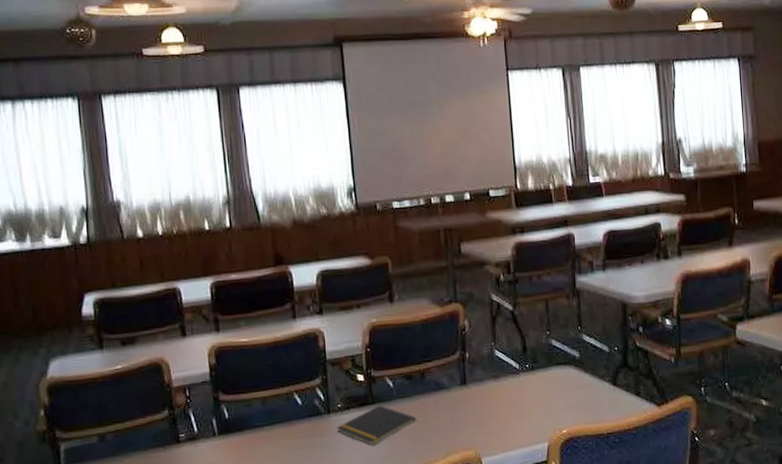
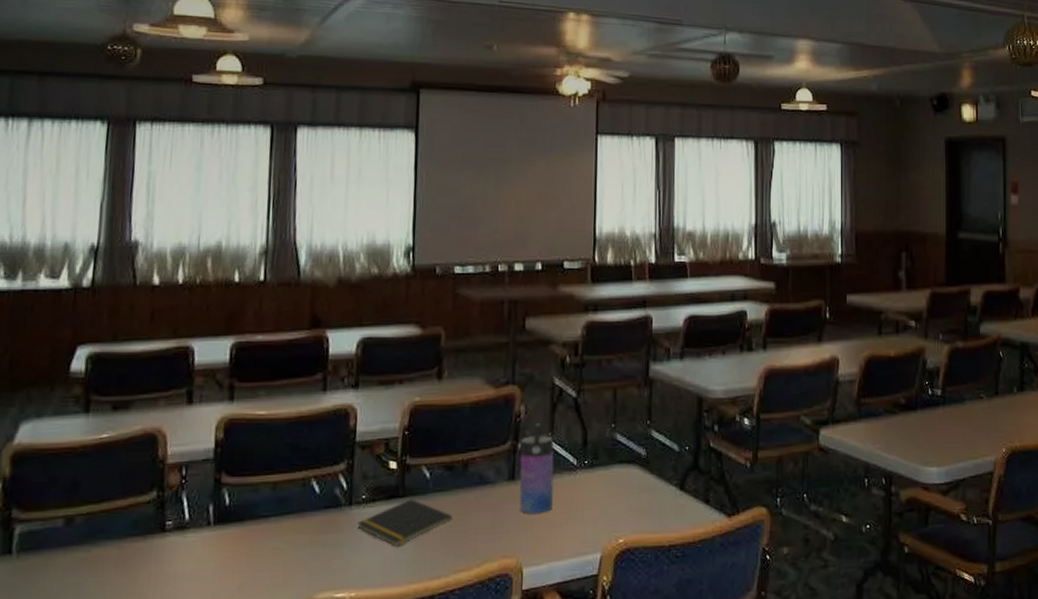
water bottle: none [468,334,502,413] -> present [519,423,554,514]

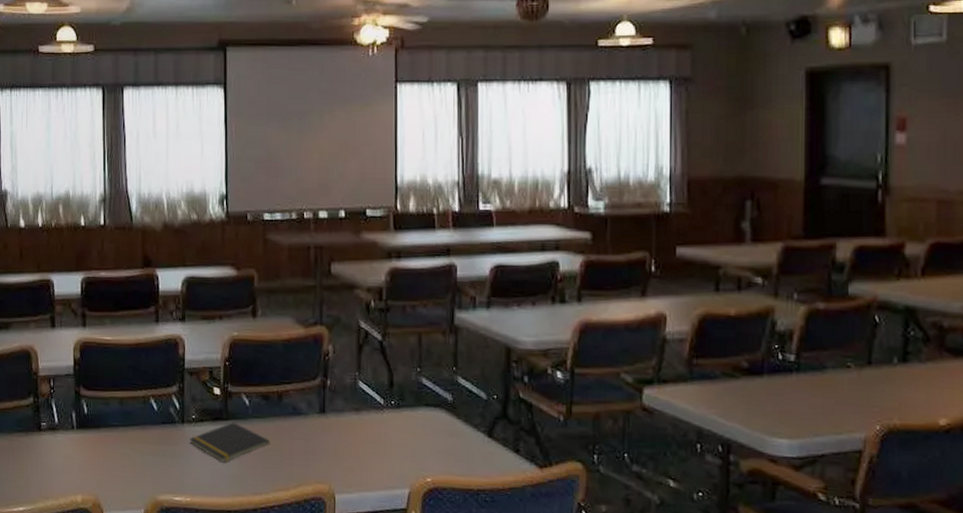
water bottle: present [519,423,554,514] -> none [329,362,362,447]

